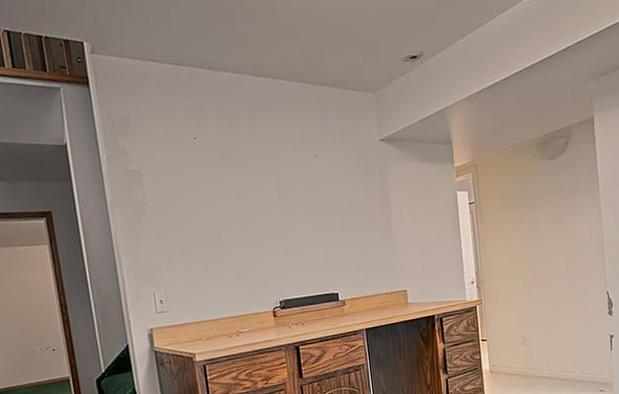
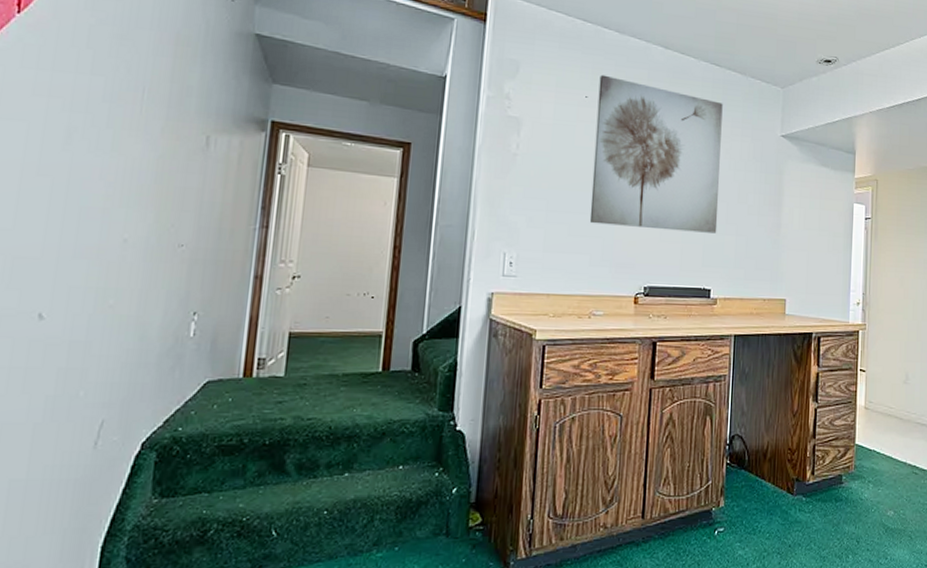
wall art: none [202,114,335,254] -> present [589,74,723,233]

